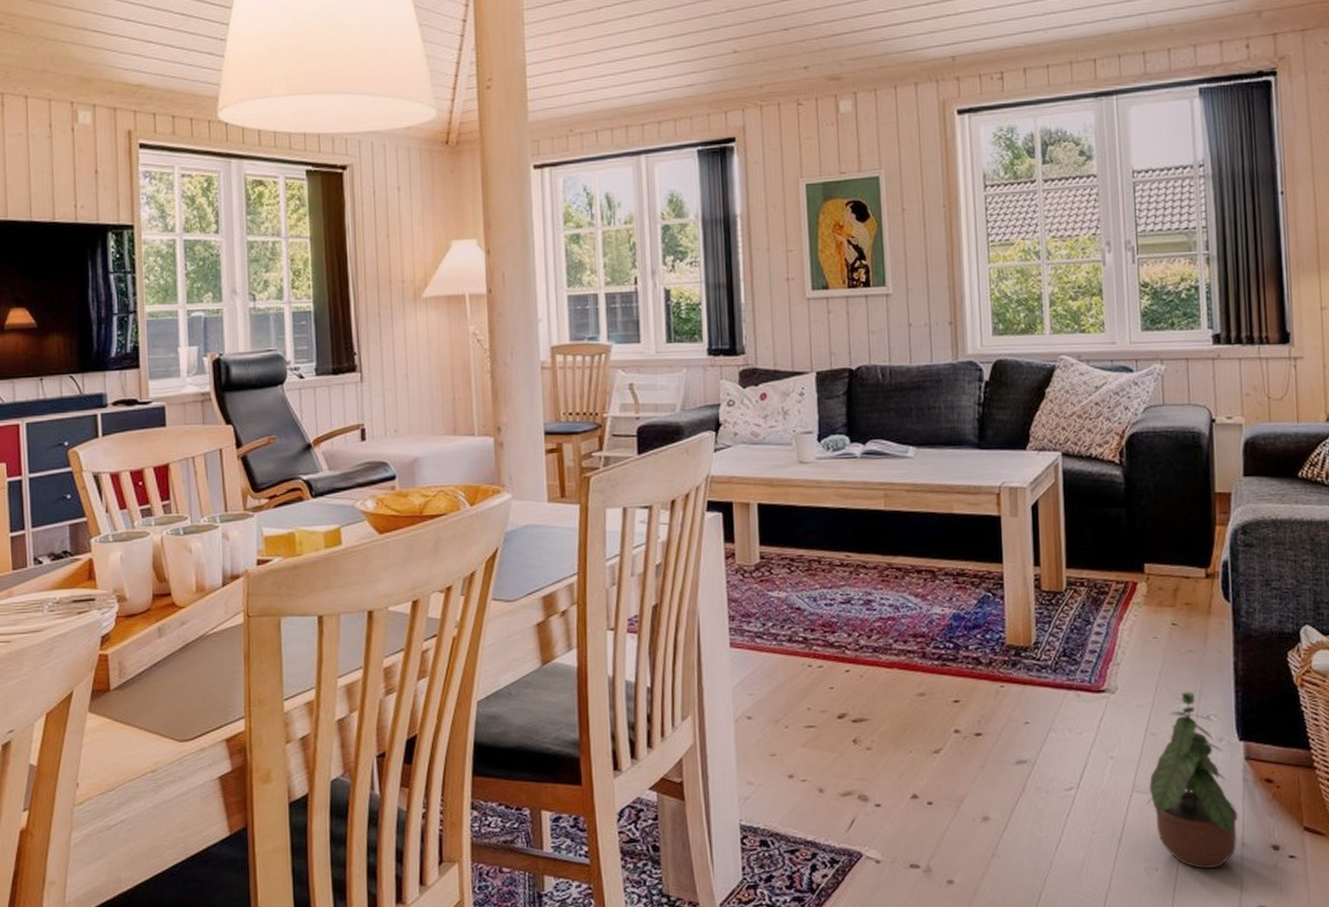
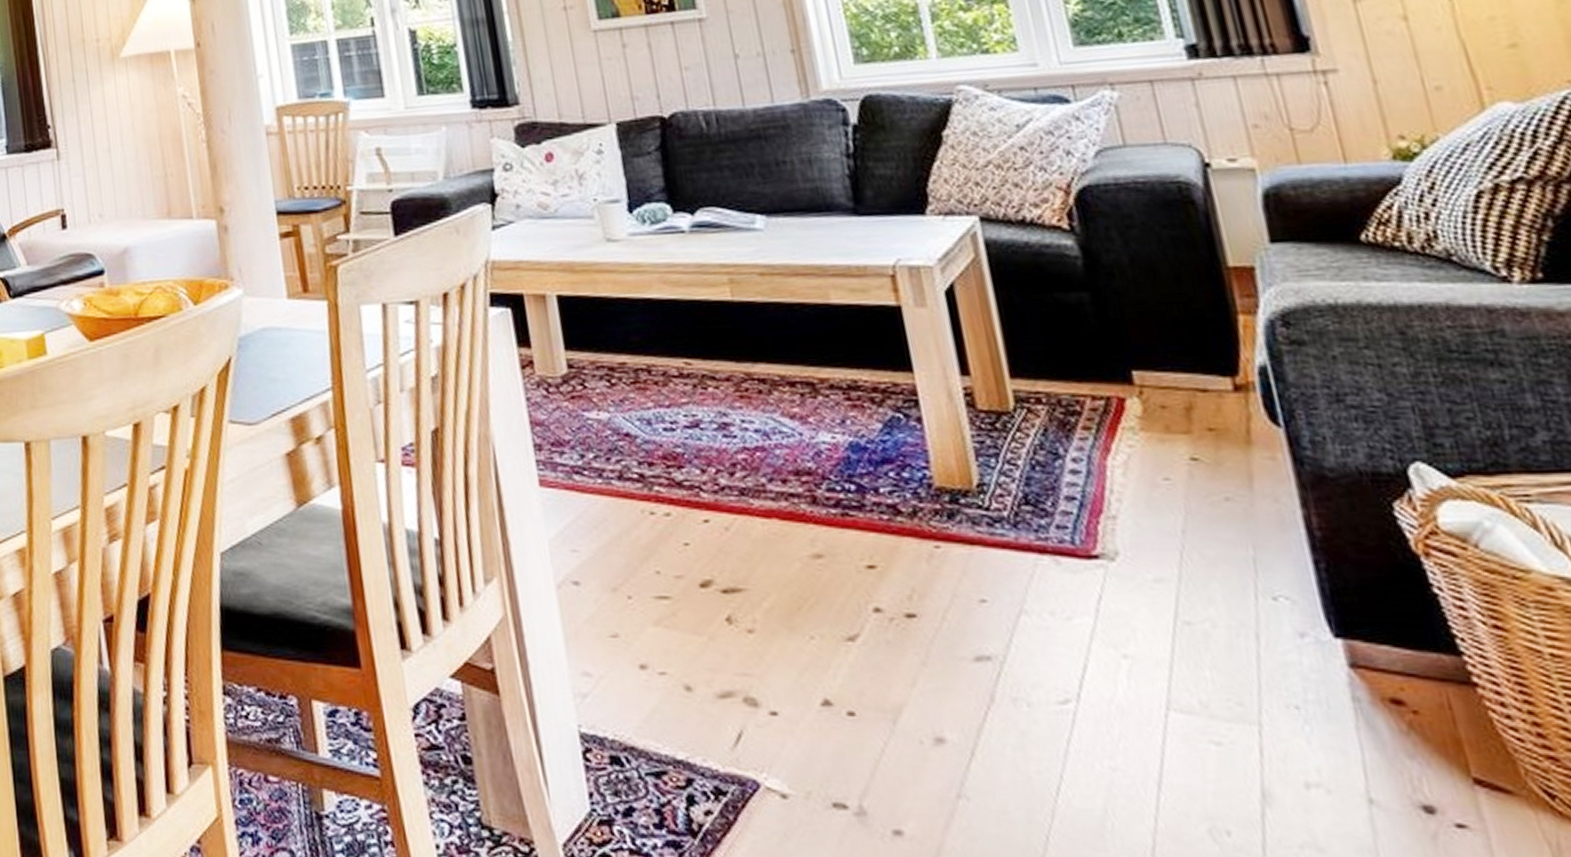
potted plant: present [1147,691,1238,869] -> none [1193,559,1360,837]

